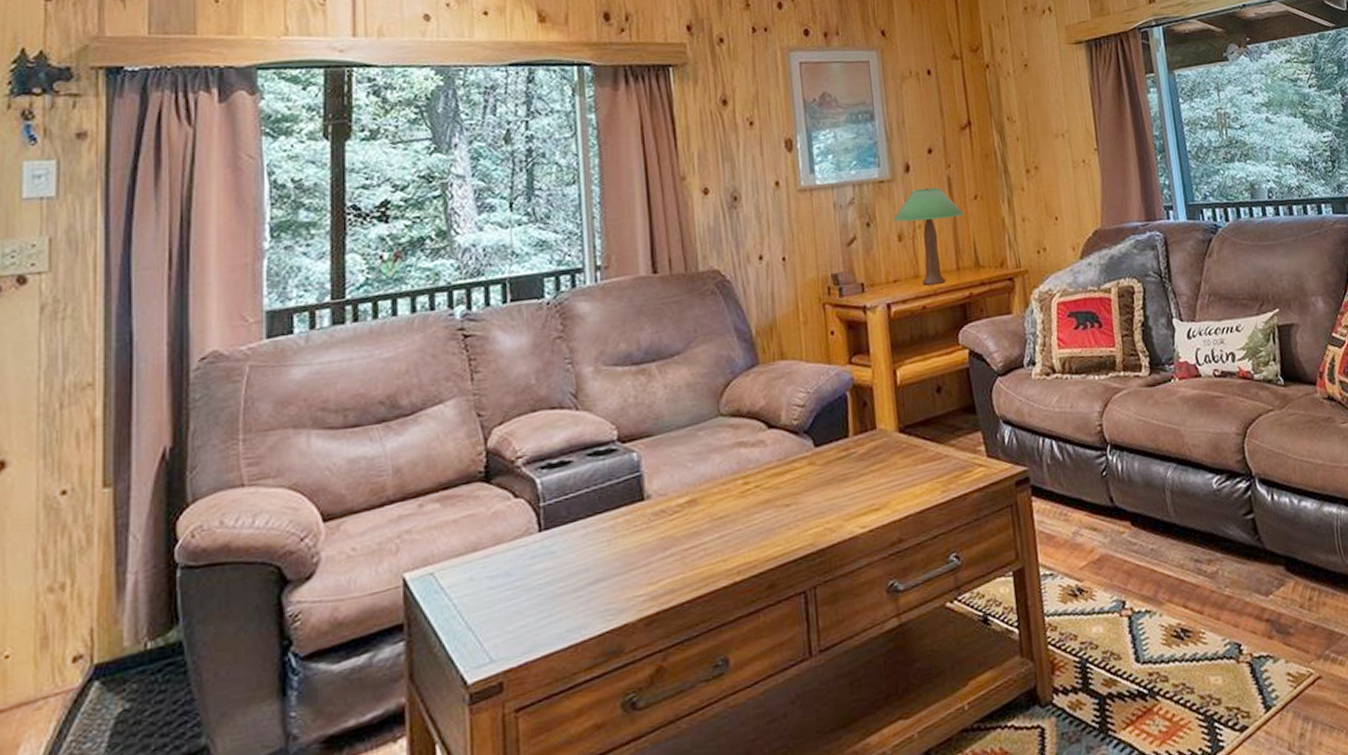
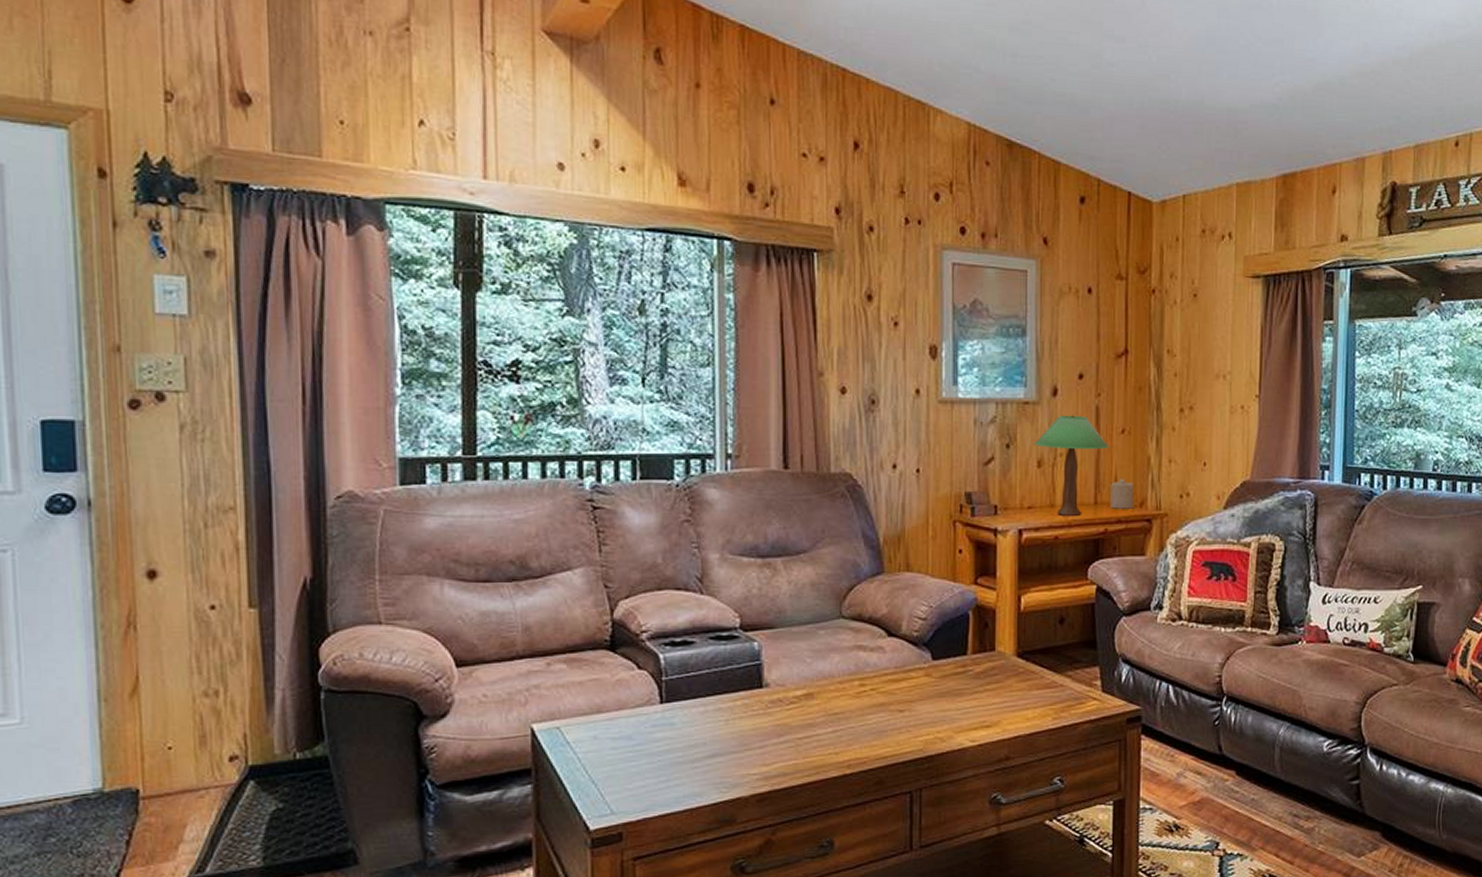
candle: none [970,242,995,272] -> present [1110,479,1135,509]

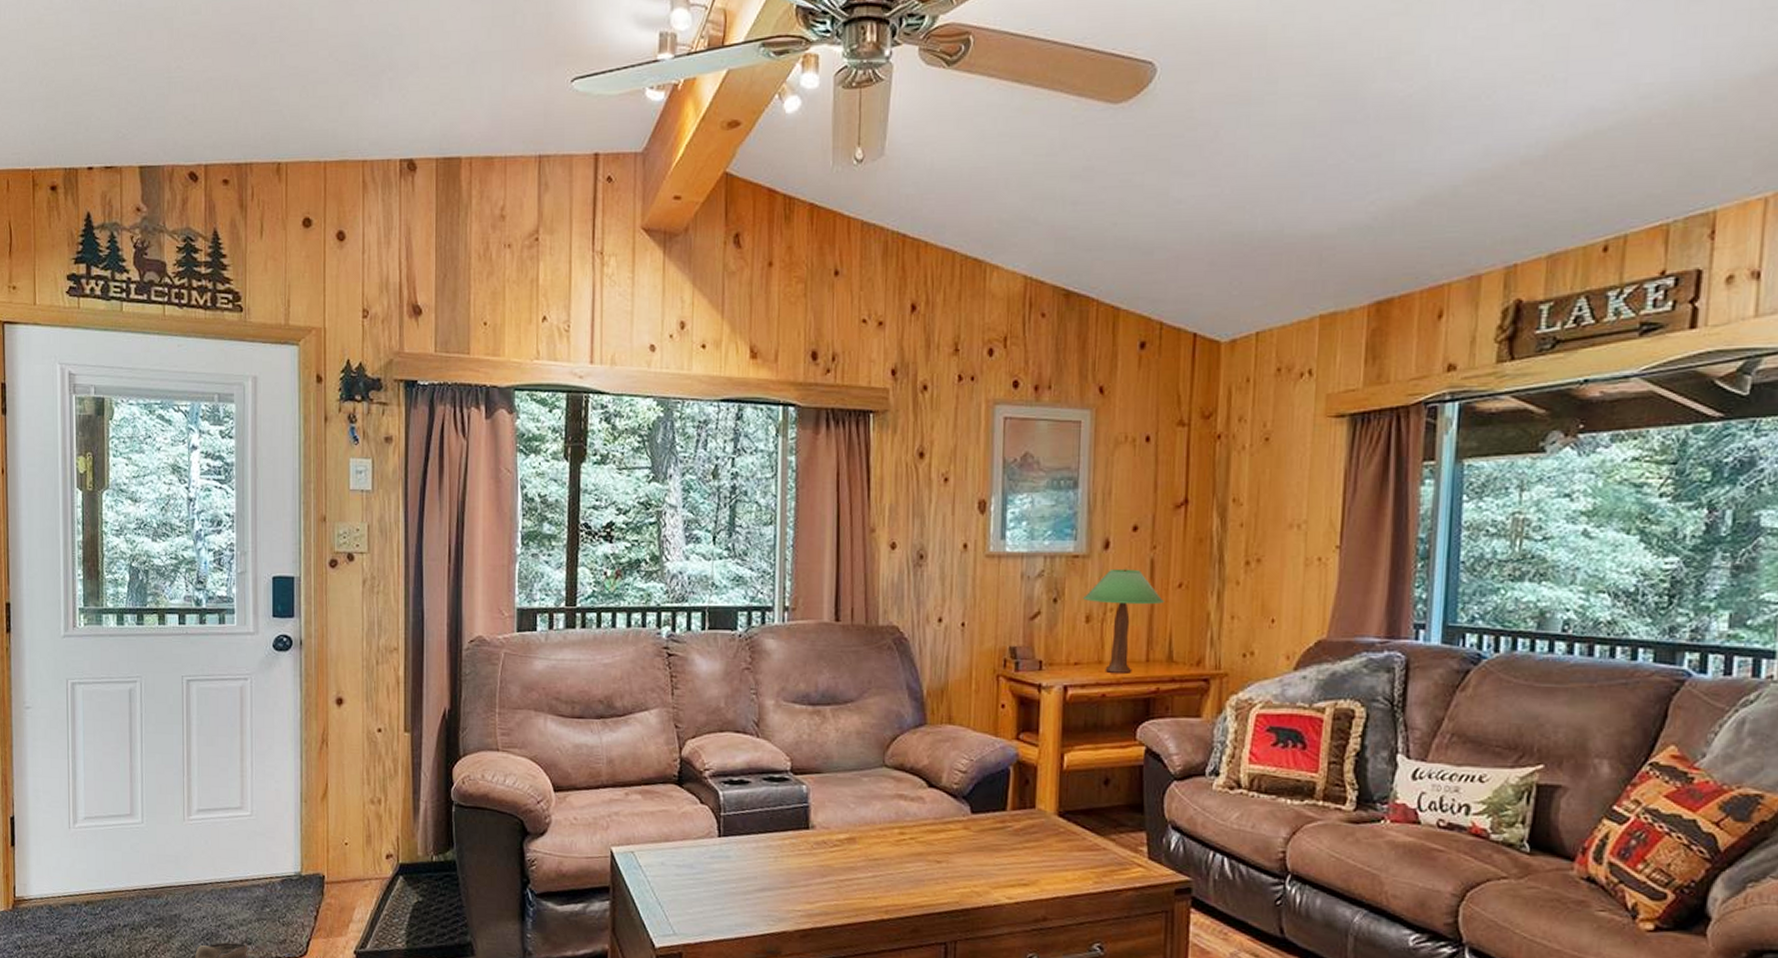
candle: present [1110,479,1135,509] -> none [1164,636,1191,668]

